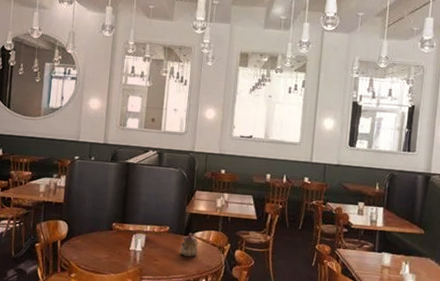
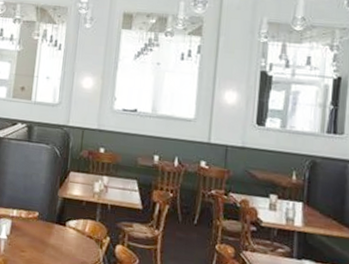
teapot: present [180,233,199,257] -> none [50,221,72,250]

